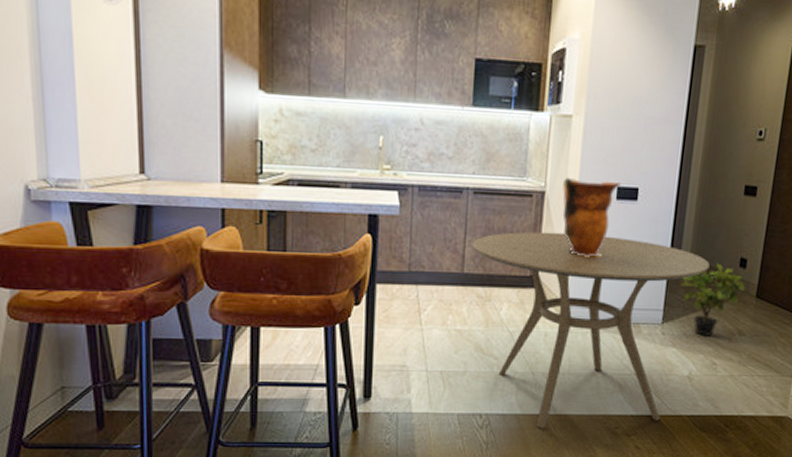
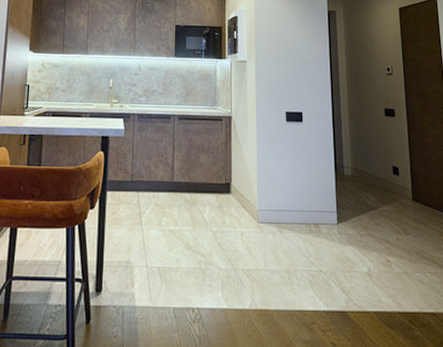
dining table: present [472,231,710,429] -> none [179,147,369,324]
decorative vase: present [562,177,621,257] -> none [245,105,288,168]
potted plant: present [681,263,745,336] -> none [348,171,402,235]

